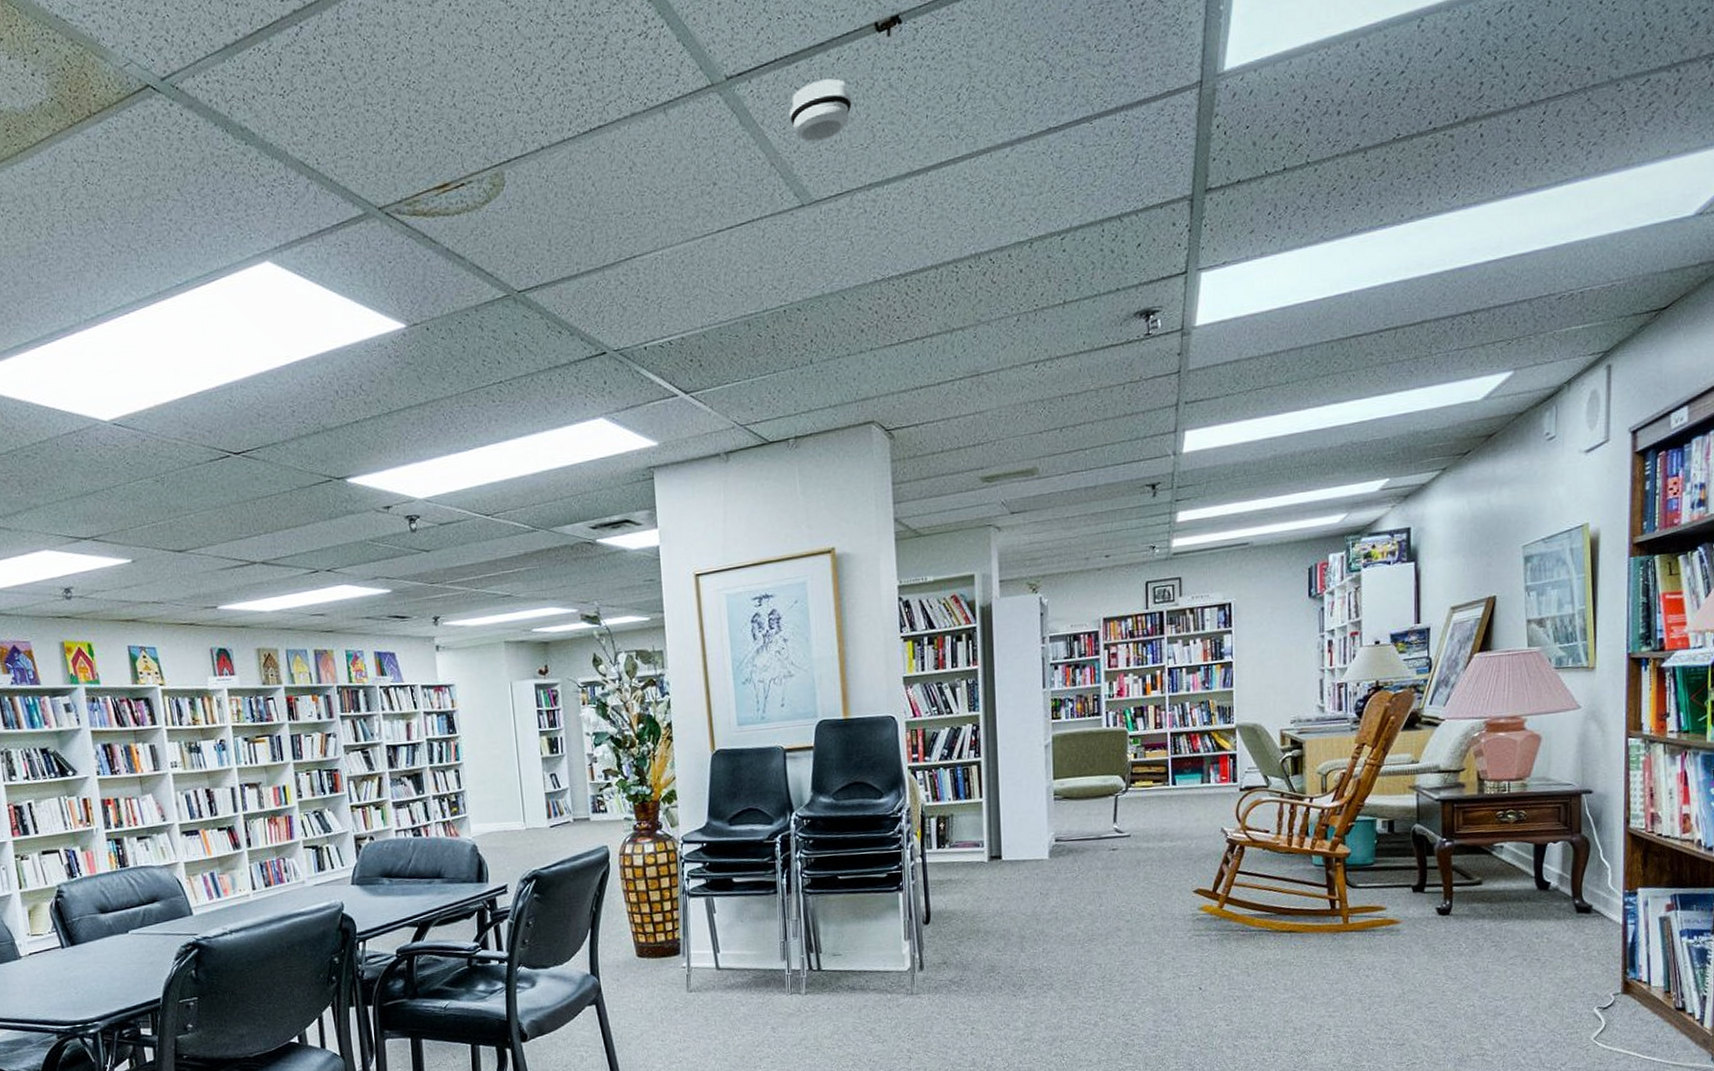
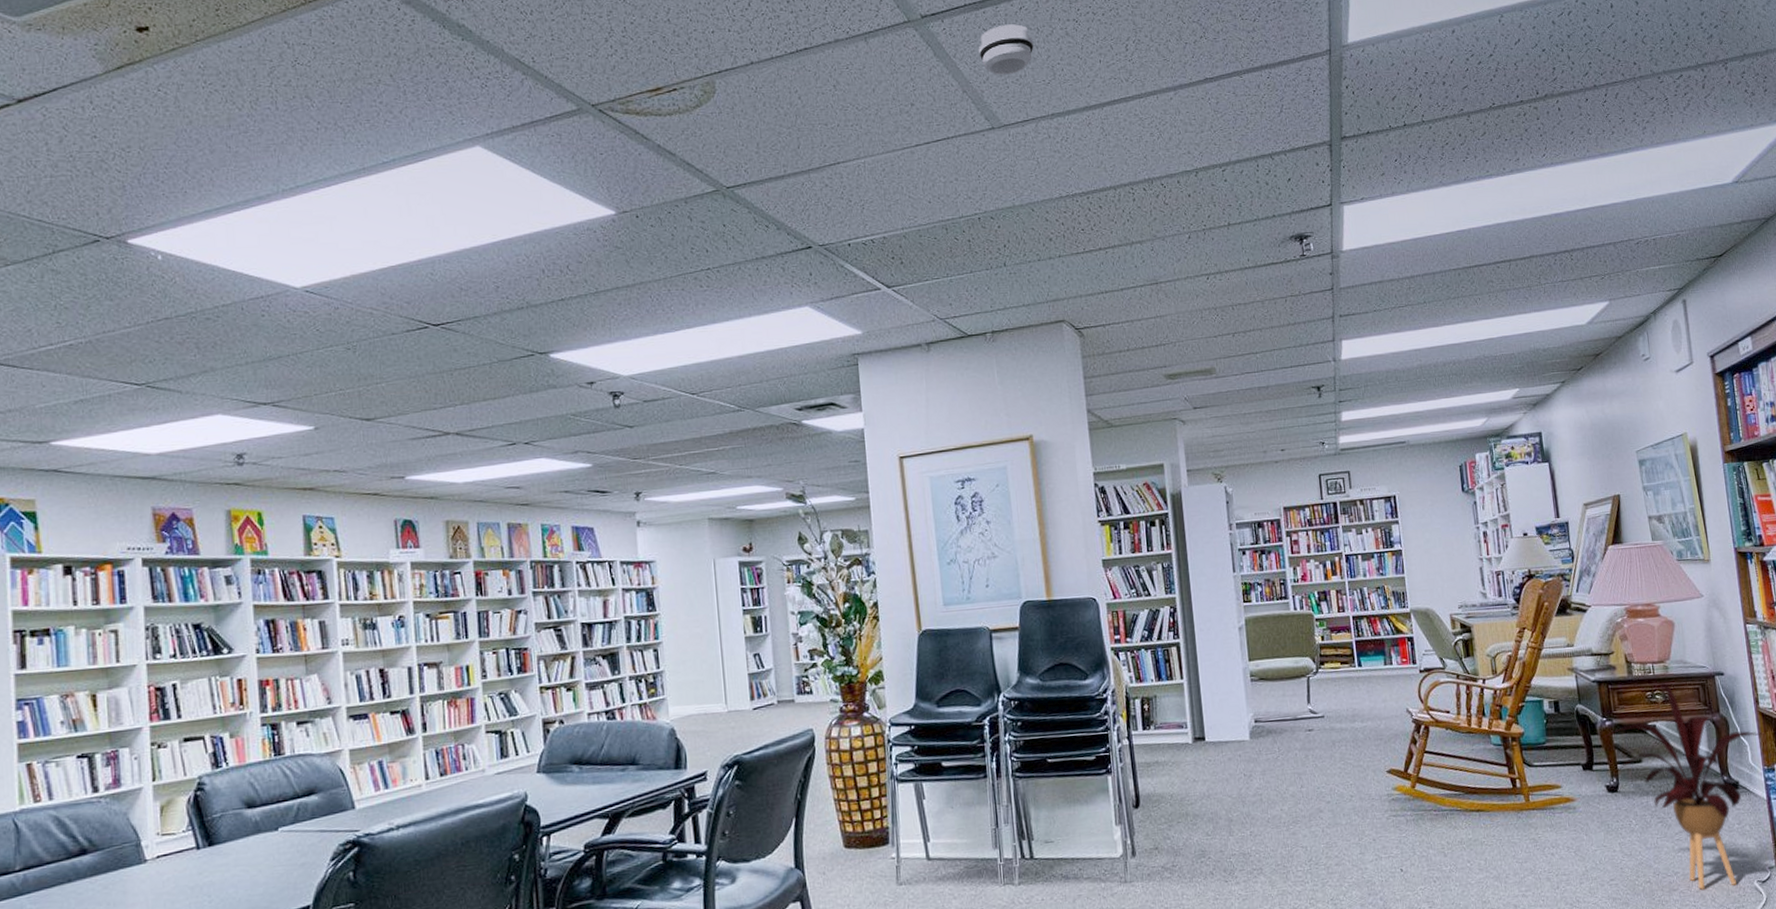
house plant: none [1440,799,1630,1015] -> present [1603,681,1764,890]

